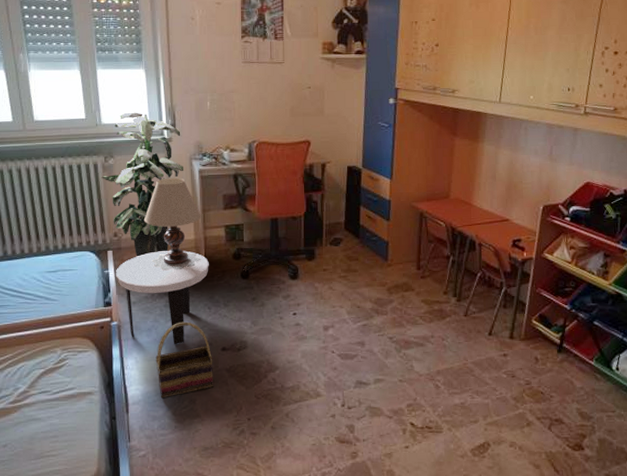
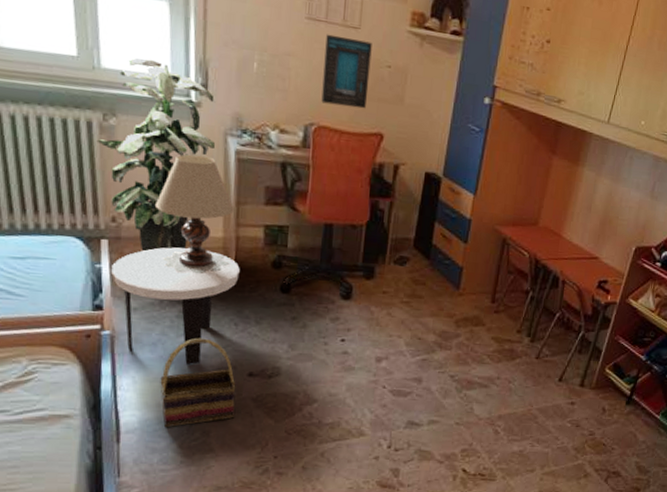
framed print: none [259,71,295,124] -> present [321,34,372,109]

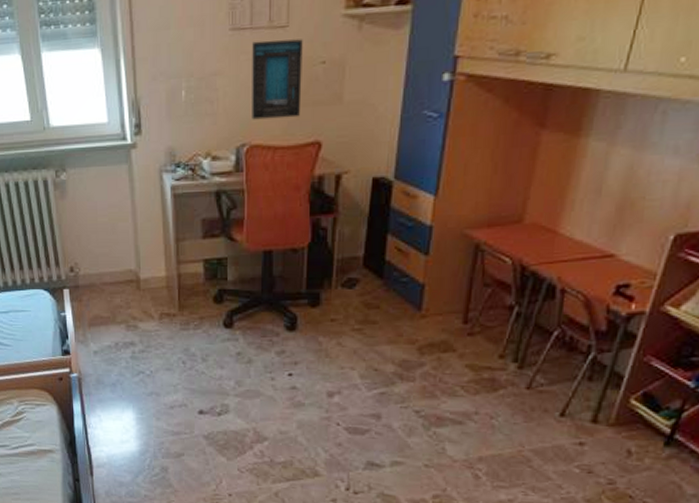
indoor plant: present [97,57,216,252] -> none [52,109,153,297]
side table: present [111,247,240,366] -> none [74,291,184,404]
table lamp: present [156,154,235,273] -> none [105,196,175,314]
basket: present [160,337,236,428] -> none [121,377,188,464]

